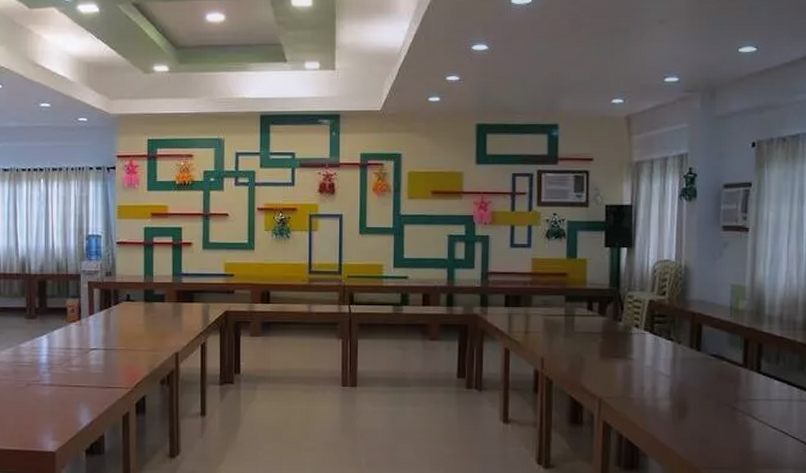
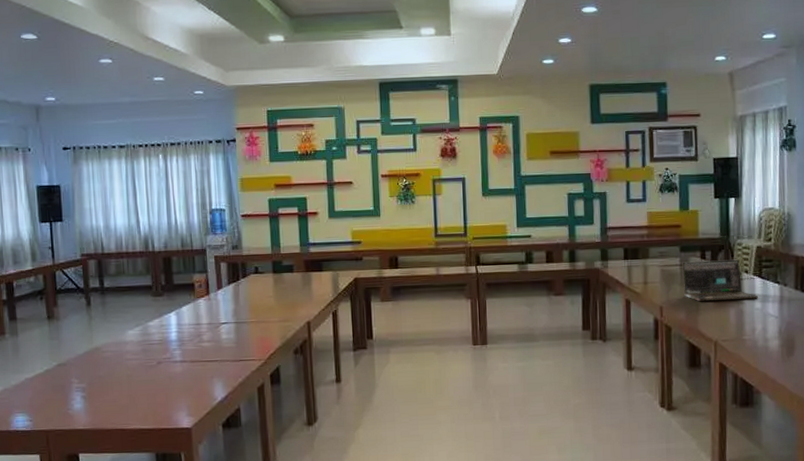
laptop: none [567,312,648,356] -> present [682,259,758,302]

